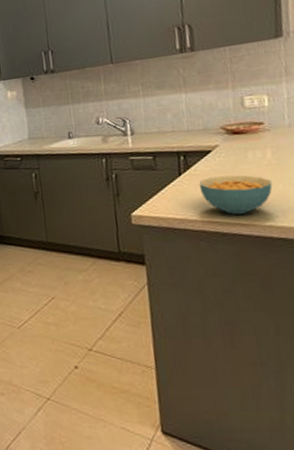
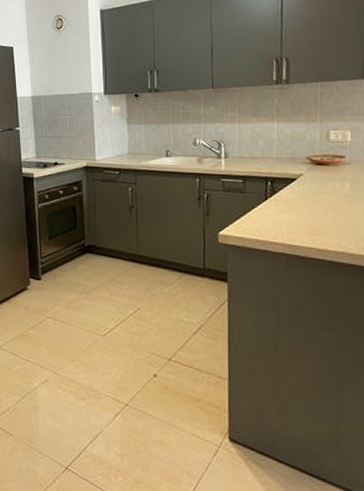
cereal bowl: present [199,175,273,215] -> none [282,203,348,240]

